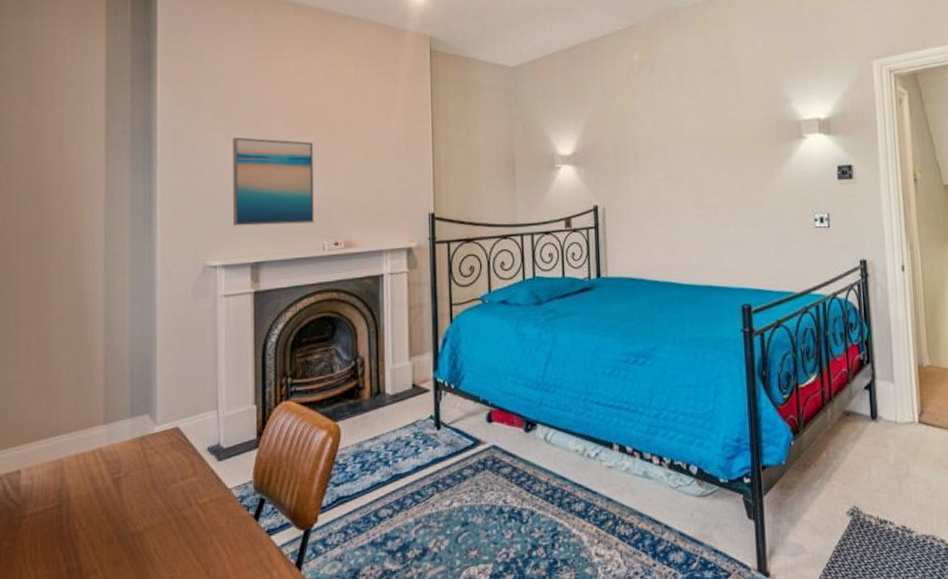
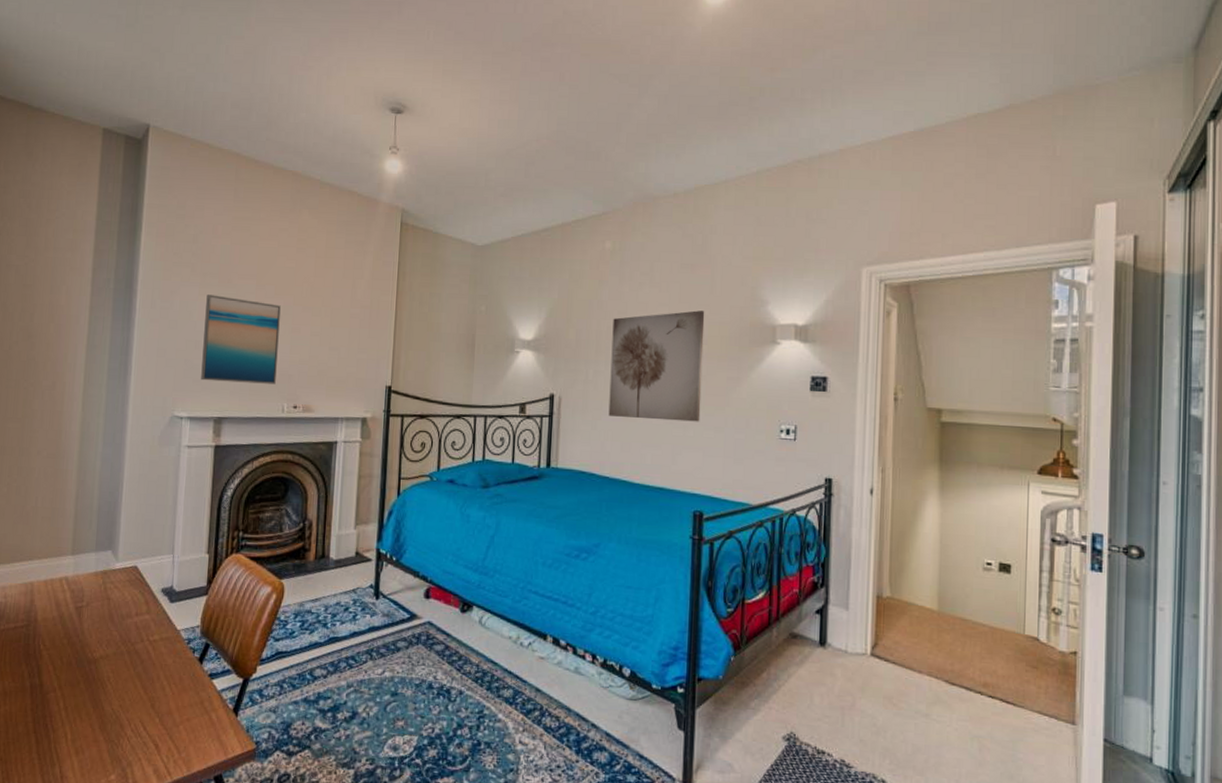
wall art: none [648,113,740,222] -> present [608,310,705,422]

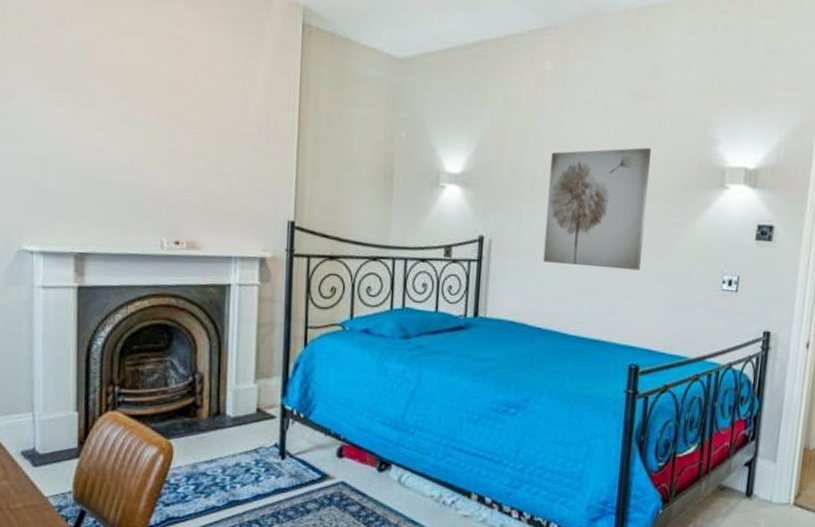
wall art: present [201,295,281,384] -> none [54,100,153,215]

